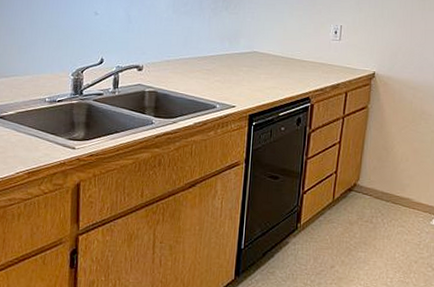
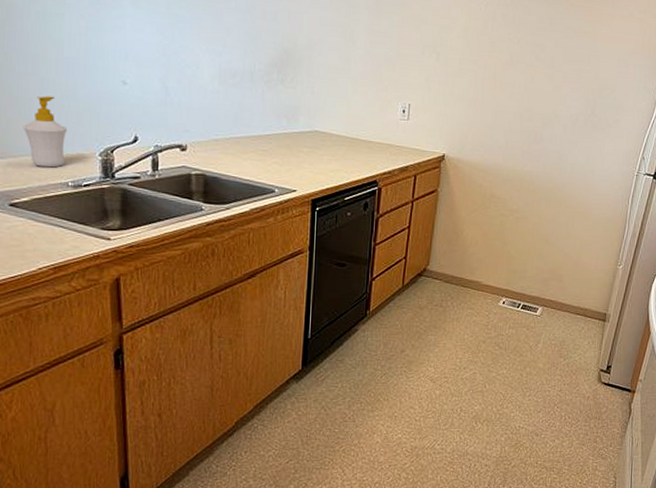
soap bottle: none [15,26,49,86] -> present [22,96,67,168]

